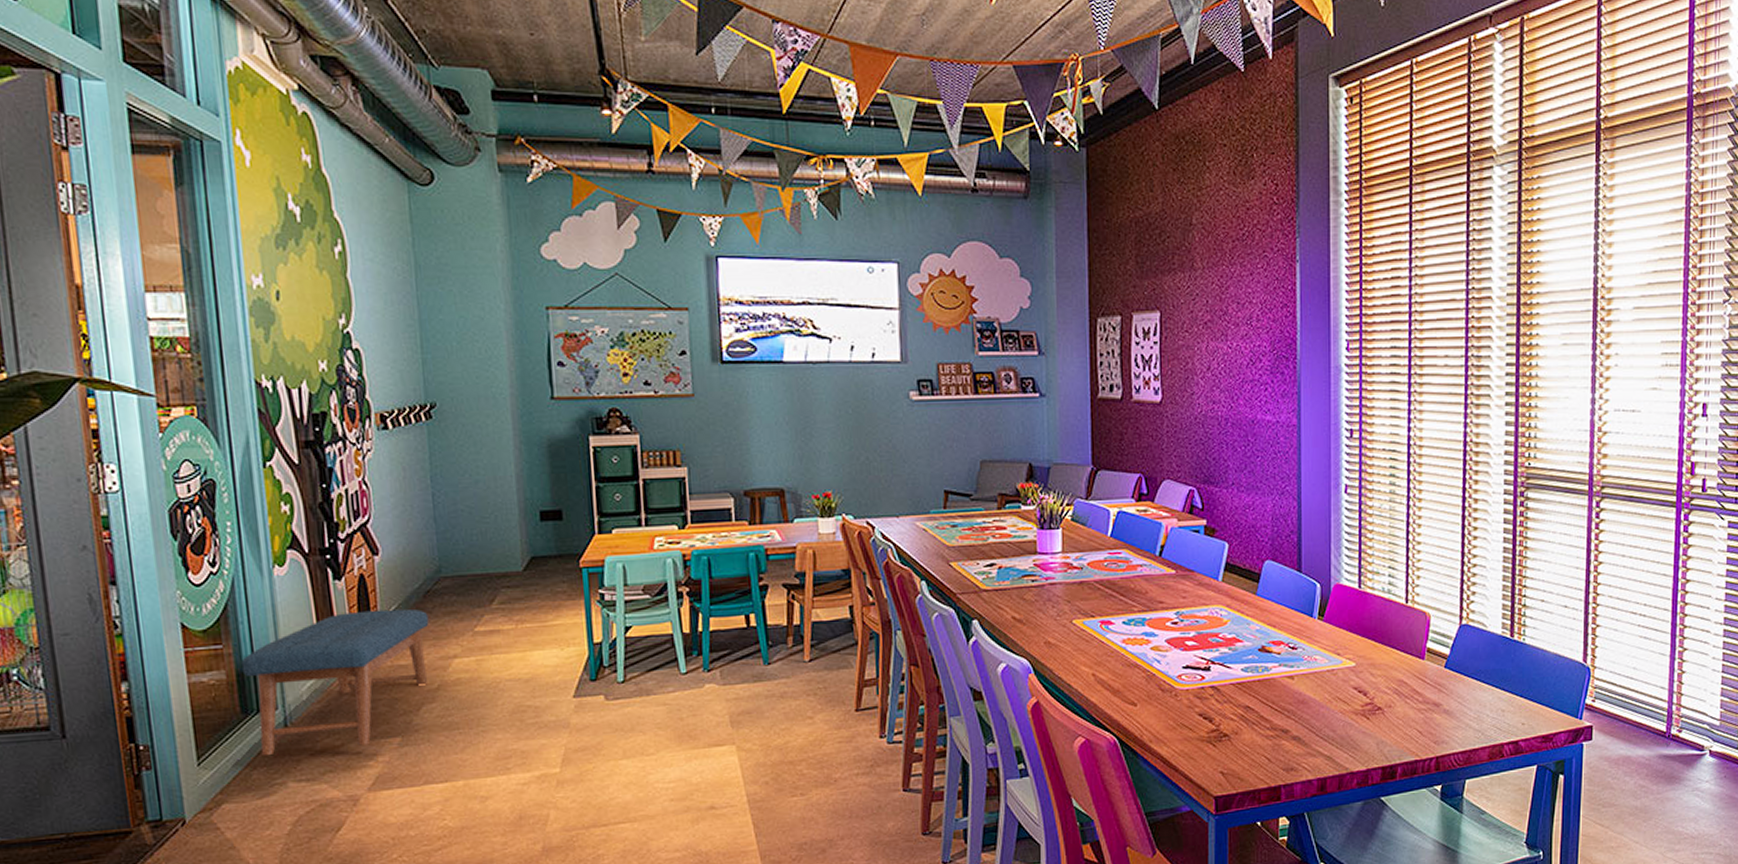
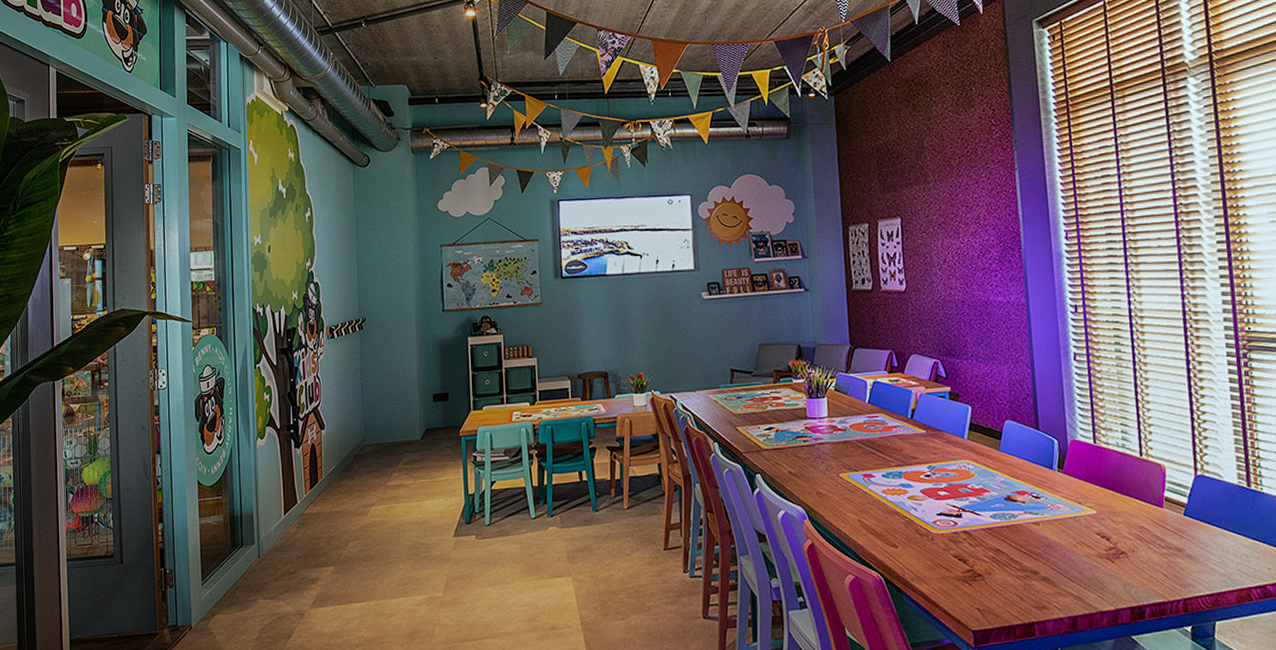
bench: present [241,608,429,756] -> none [233,469,356,579]

